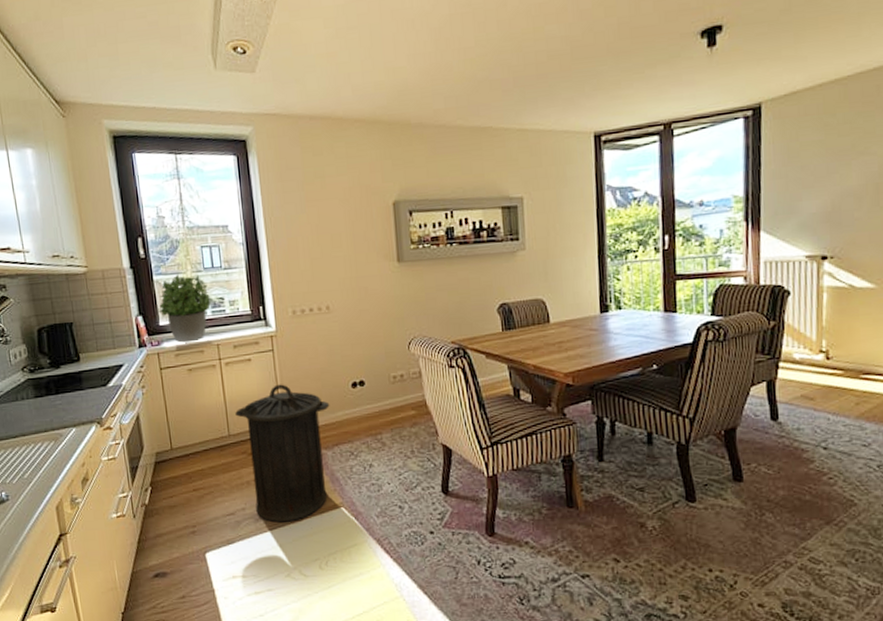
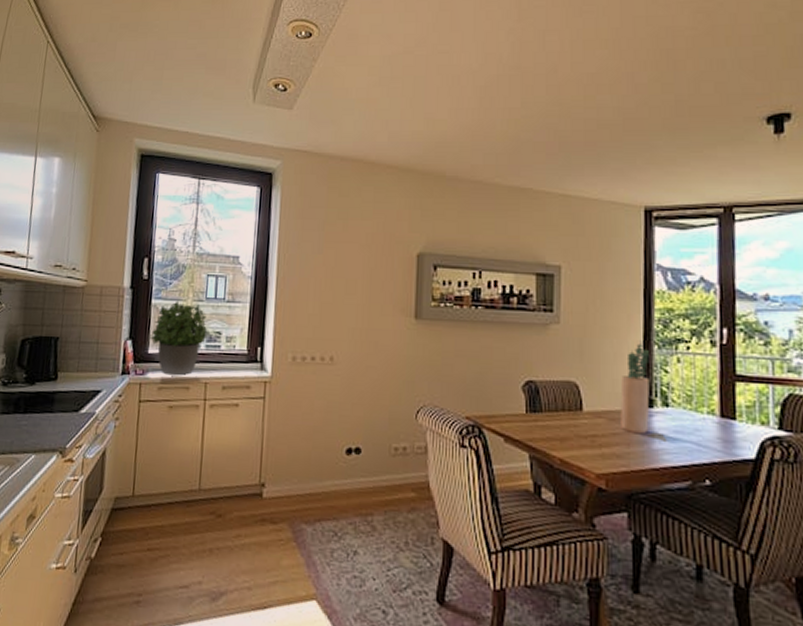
trash can: present [235,384,330,522] -> none [211,438,318,608]
vase: none [581,255,606,335] -> present [620,340,651,433]

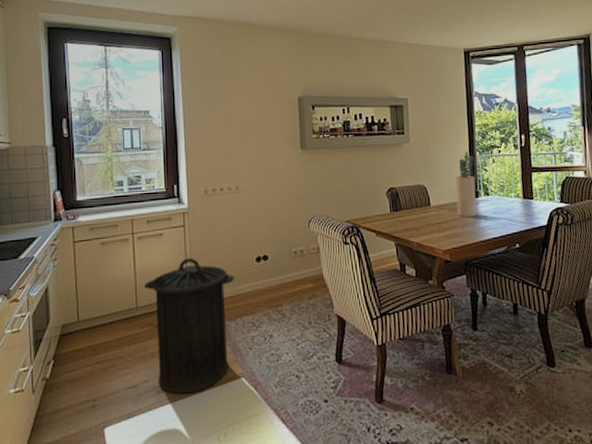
potted plant: present [149,301,209,376] -> none [75,153,130,217]
trash can: none [211,438,318,608] -> present [144,258,235,394]

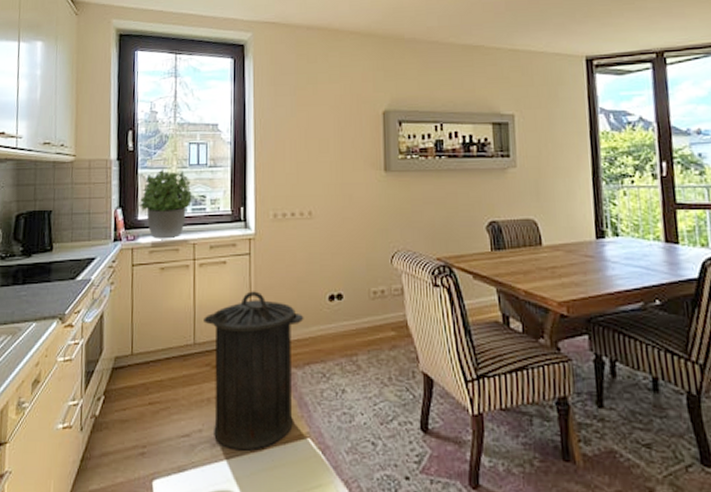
potted plant: none [75,153,130,217] -> present [137,169,194,239]
vase: present [456,149,477,217] -> none [575,178,603,262]

